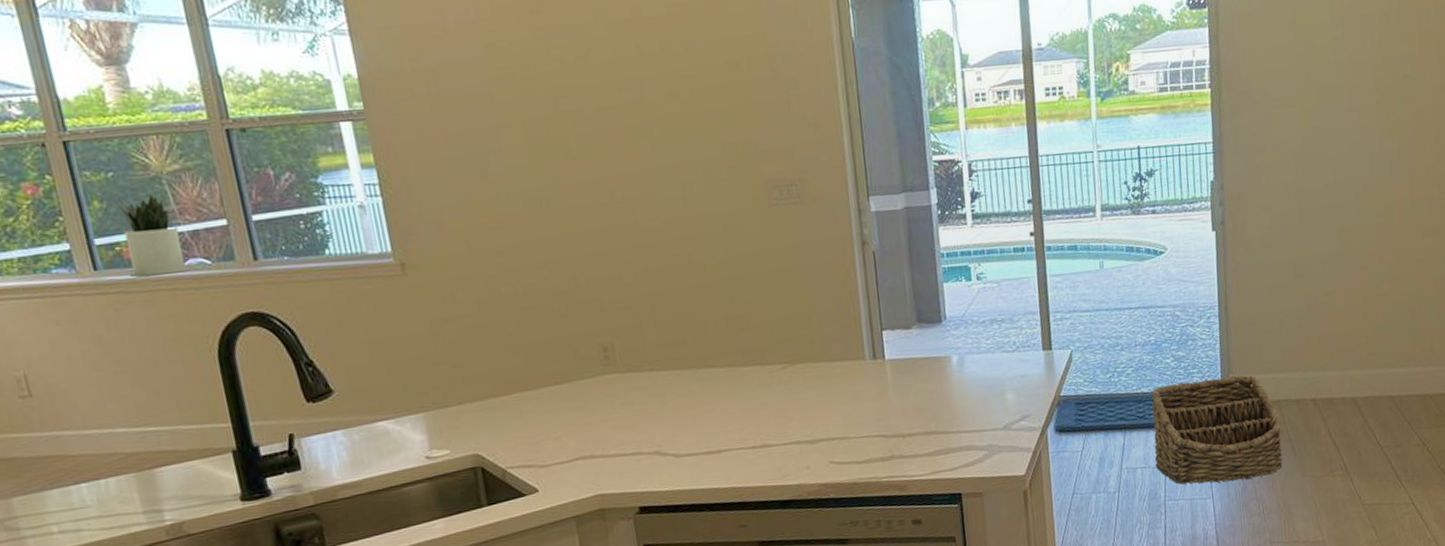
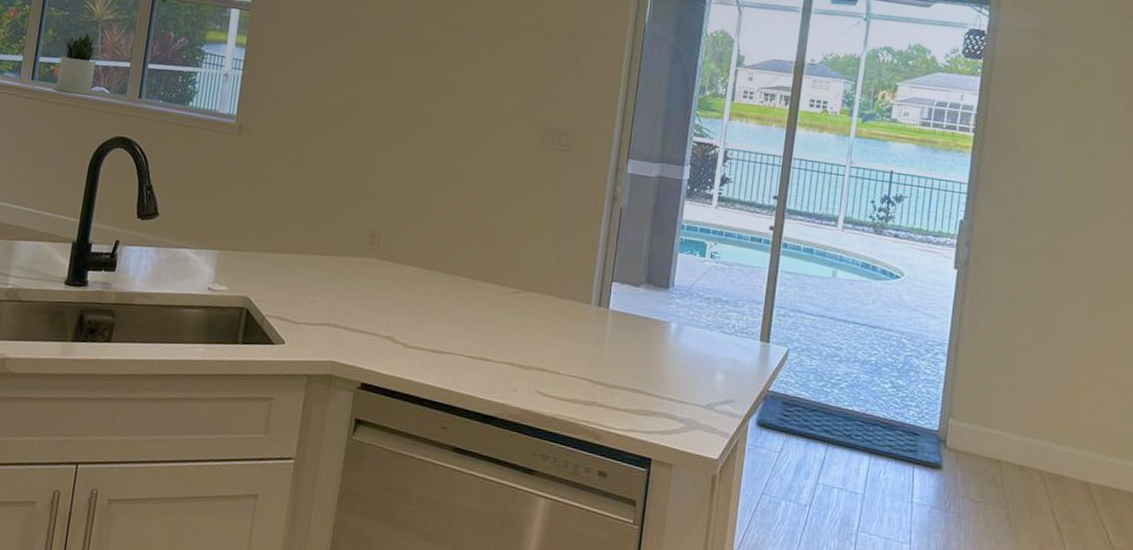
basket: present [1151,375,1283,485] -> none [853,409,998,538]

